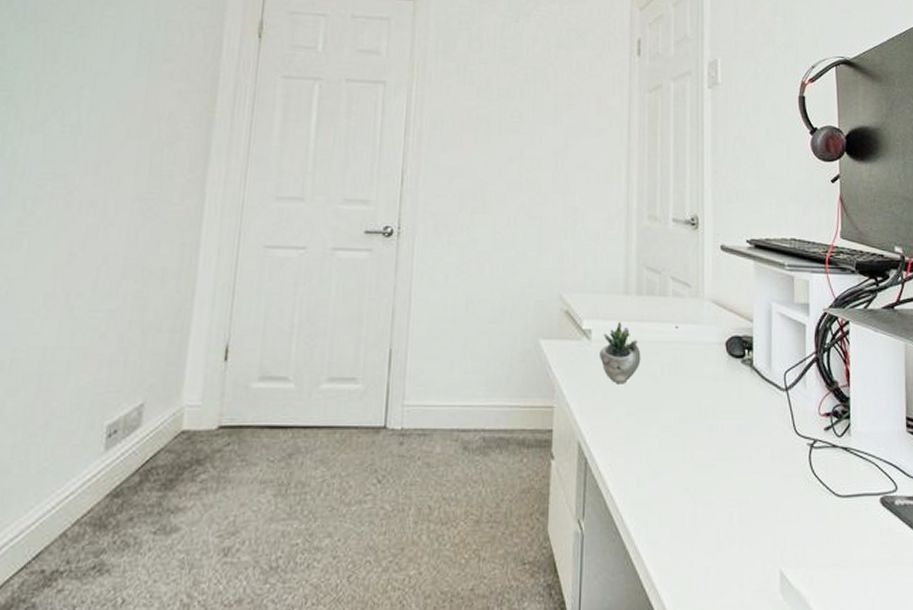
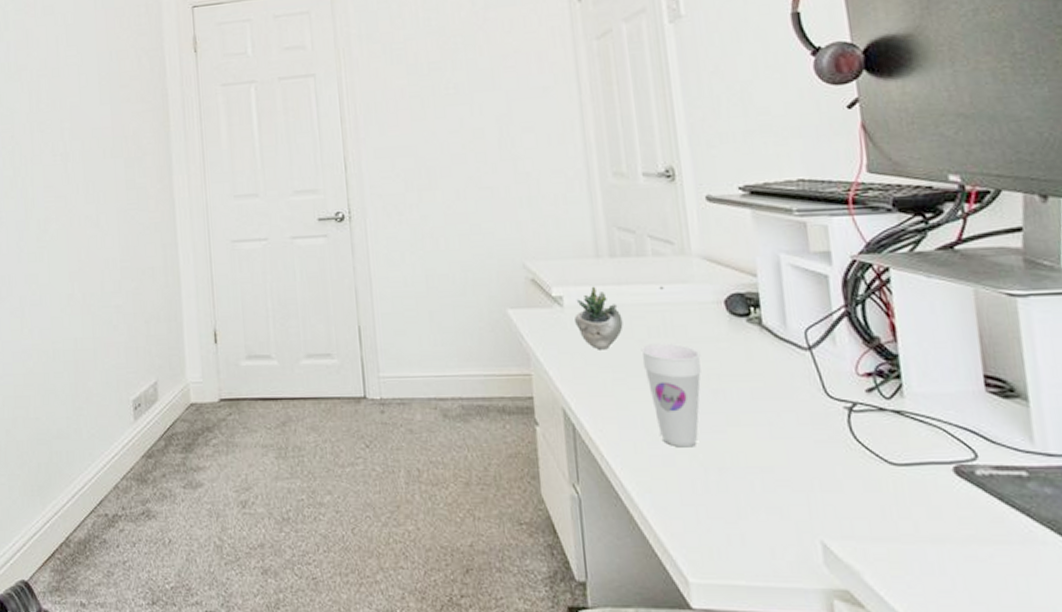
cup: none [653,380,702,482] -> present [641,343,701,448]

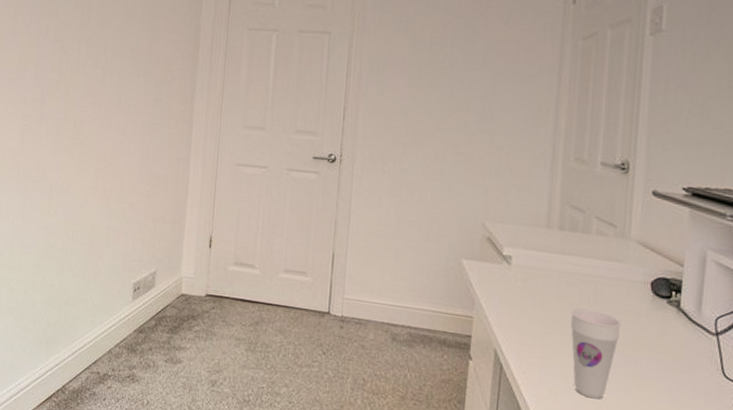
succulent plant: present [575,286,664,350] -> none [519,252,601,307]

